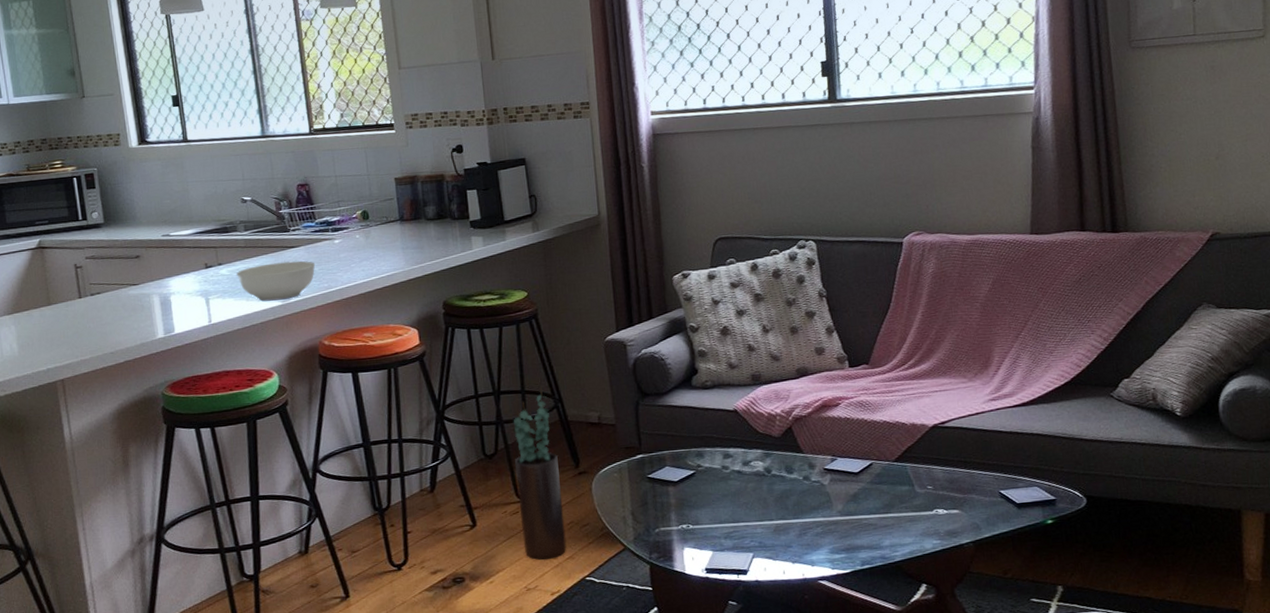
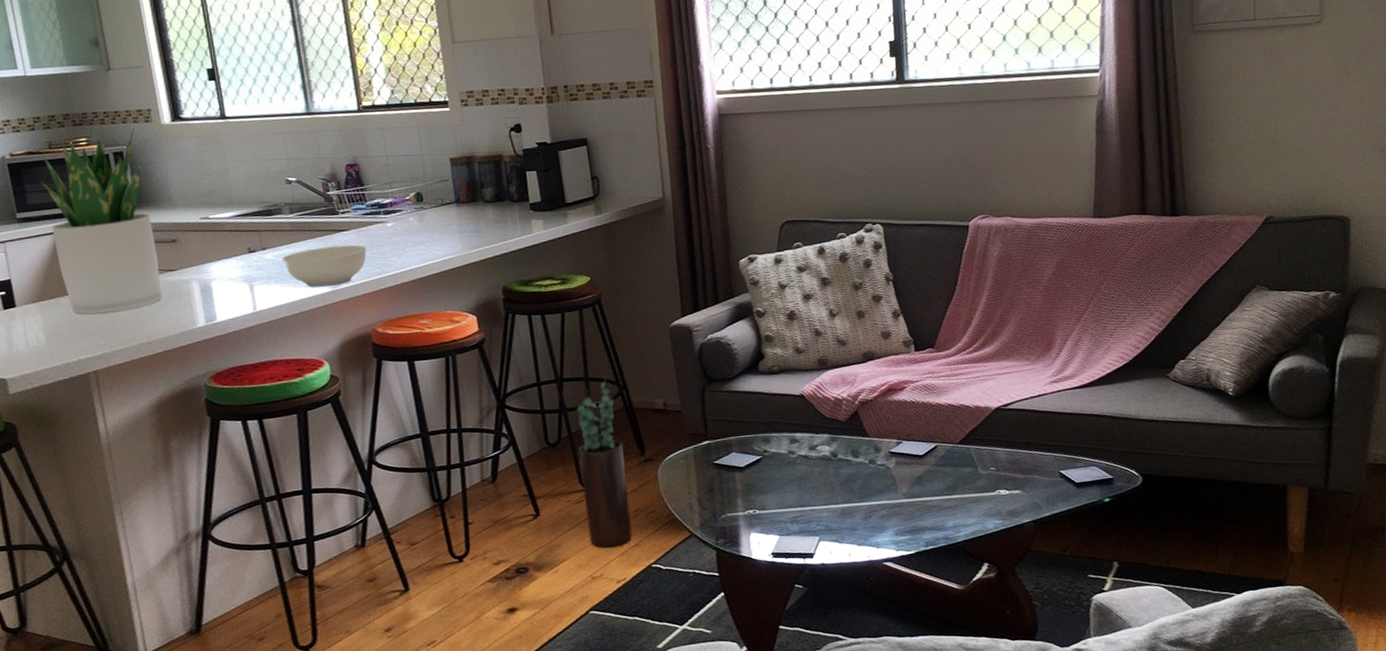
planter: none [19,151,125,327] -> present [40,127,162,315]

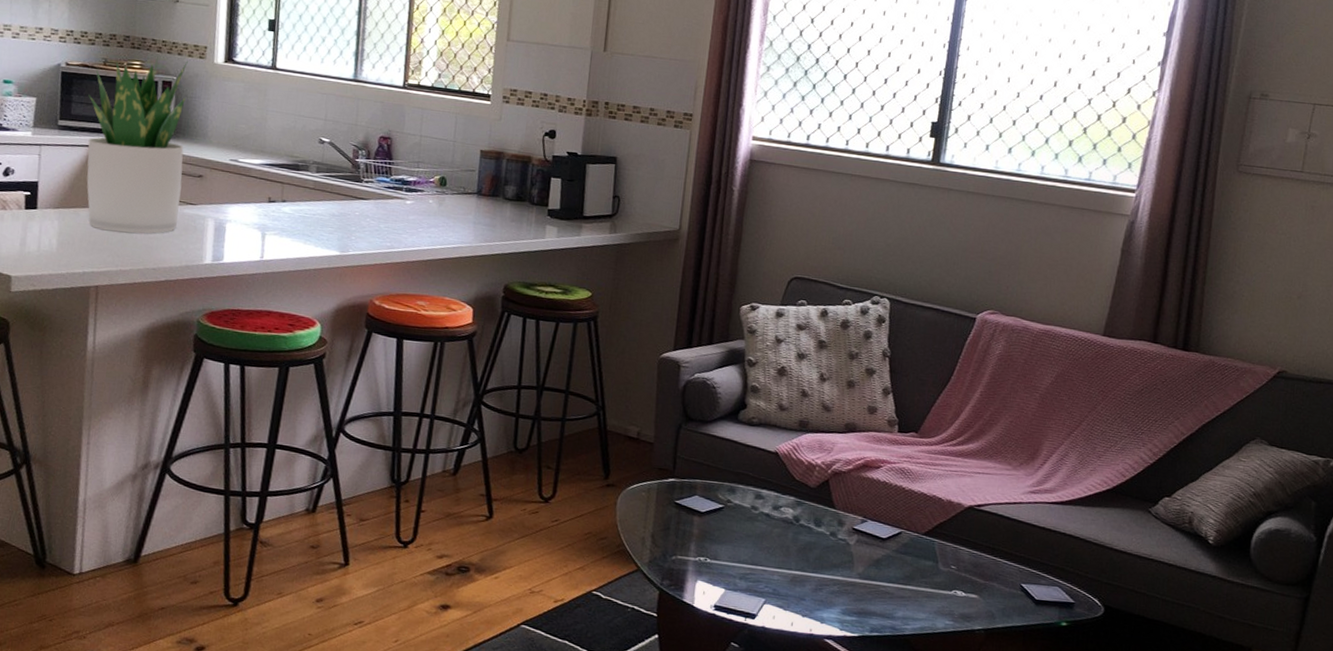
bowl: present [282,245,367,287] -> none [299,210,382,250]
vase: present [576,372,633,548] -> none [535,390,590,566]

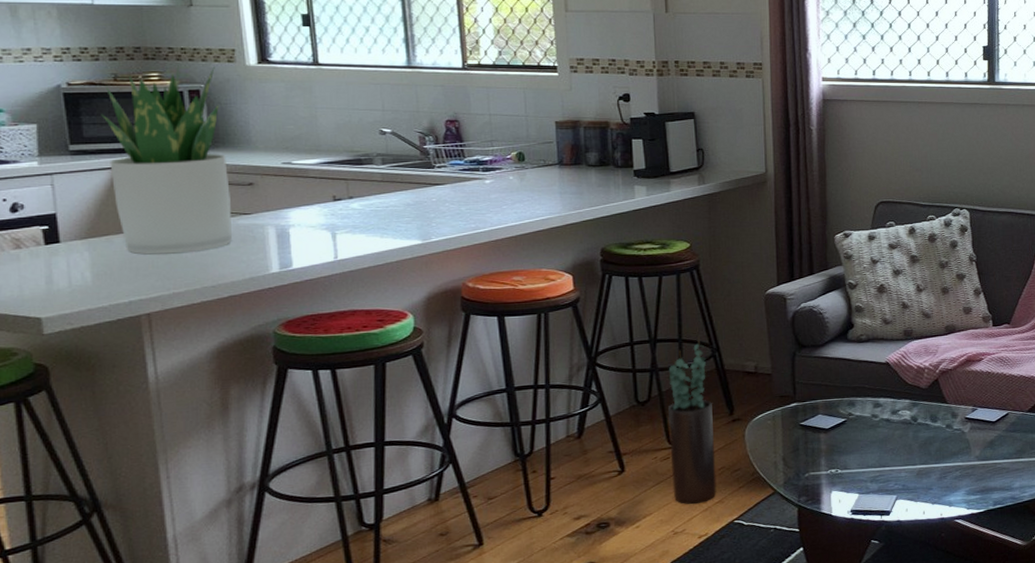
vase: none [535,390,590,566] -> present [668,335,717,504]

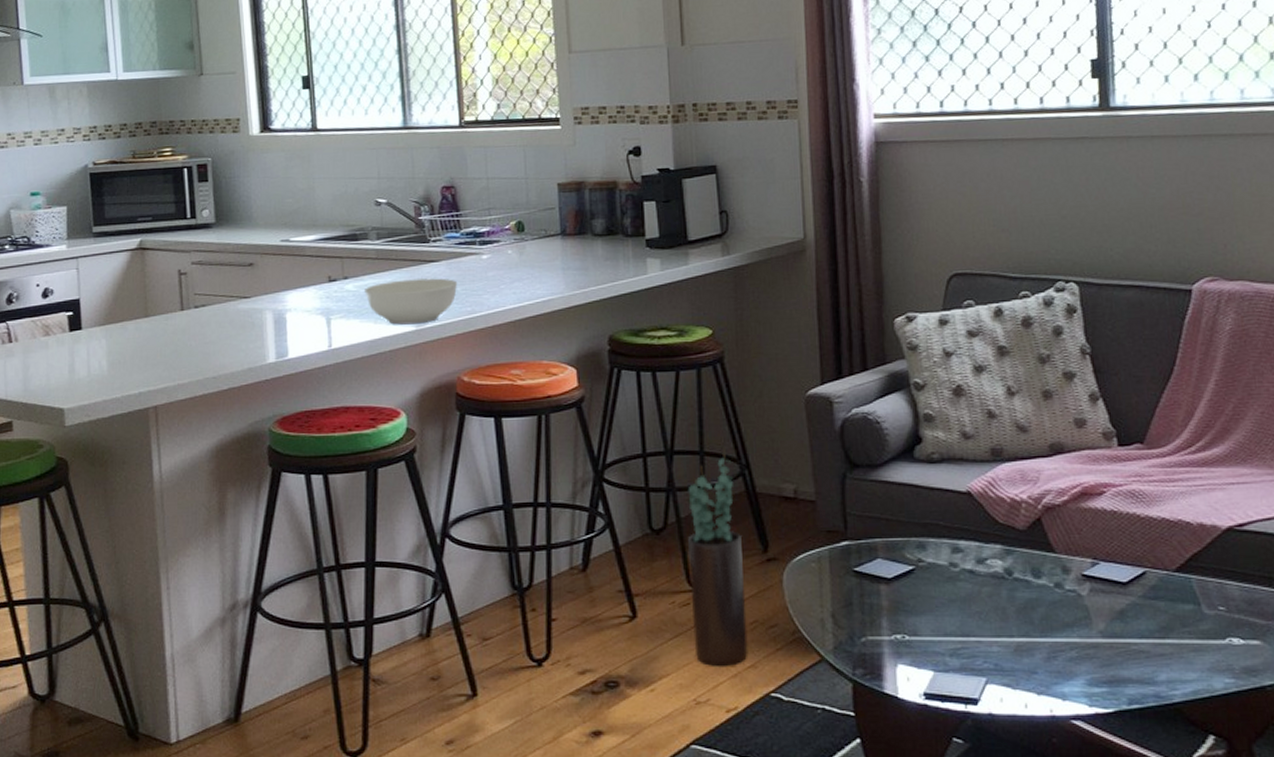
planter: present [101,65,232,255] -> none [121,138,232,343]
bowl: none [370,199,462,239] -> present [365,278,458,325]

